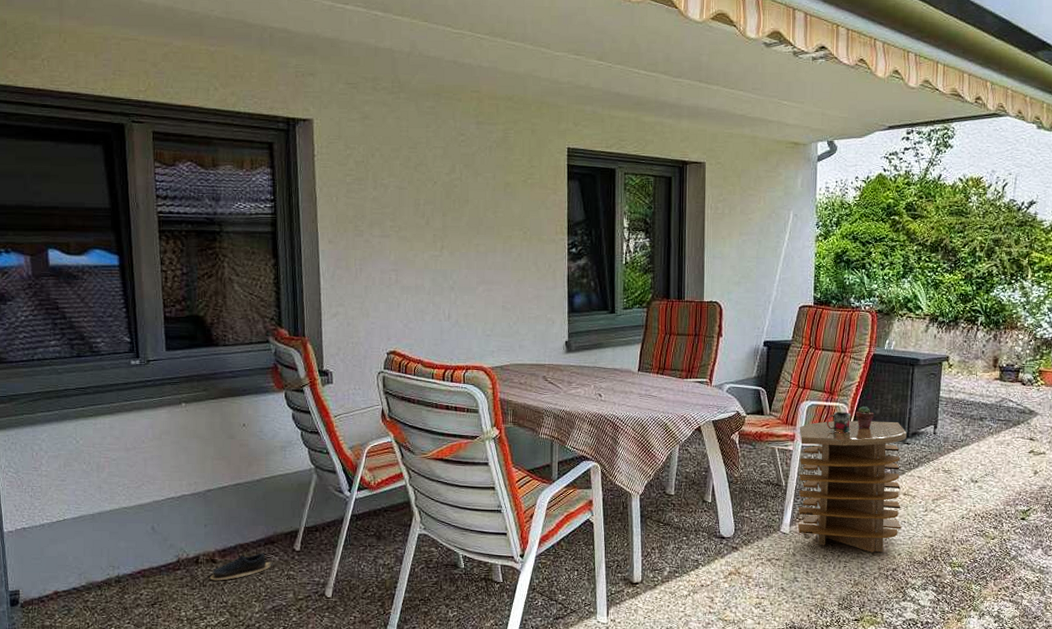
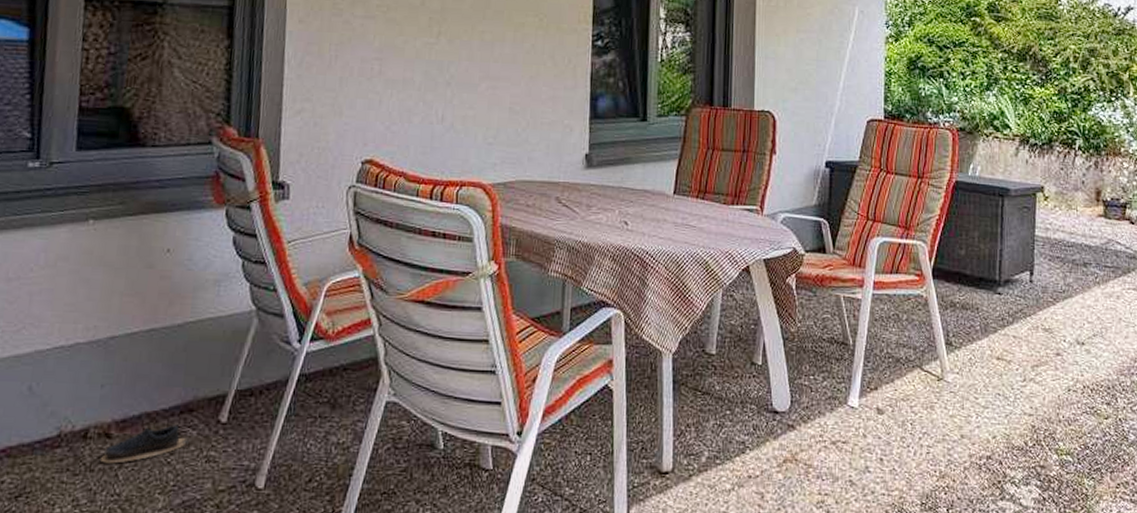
side table: present [797,420,907,553] -> none [868,263,998,435]
mug: present [826,411,851,433] -> none [901,251,931,279]
potted succulent: present [856,405,874,429] -> none [937,244,959,275]

